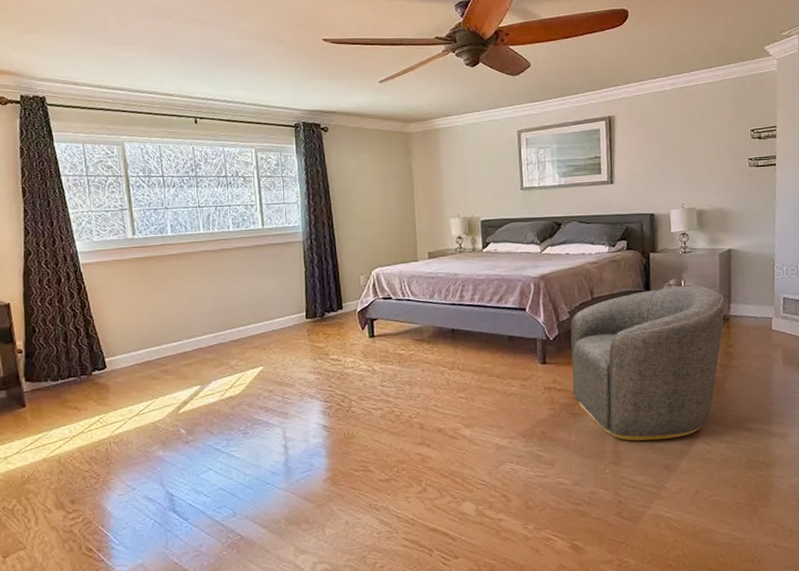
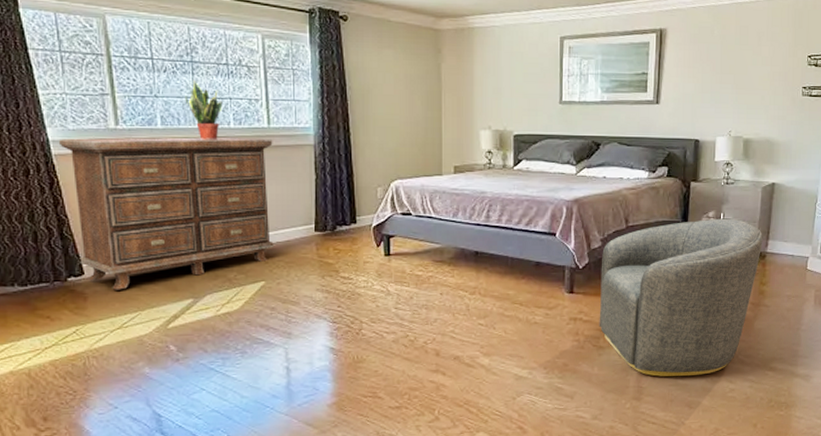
dresser: none [85,238,270,381] -> present [58,137,274,290]
potted plant: none [191,191,223,243] -> present [185,79,223,140]

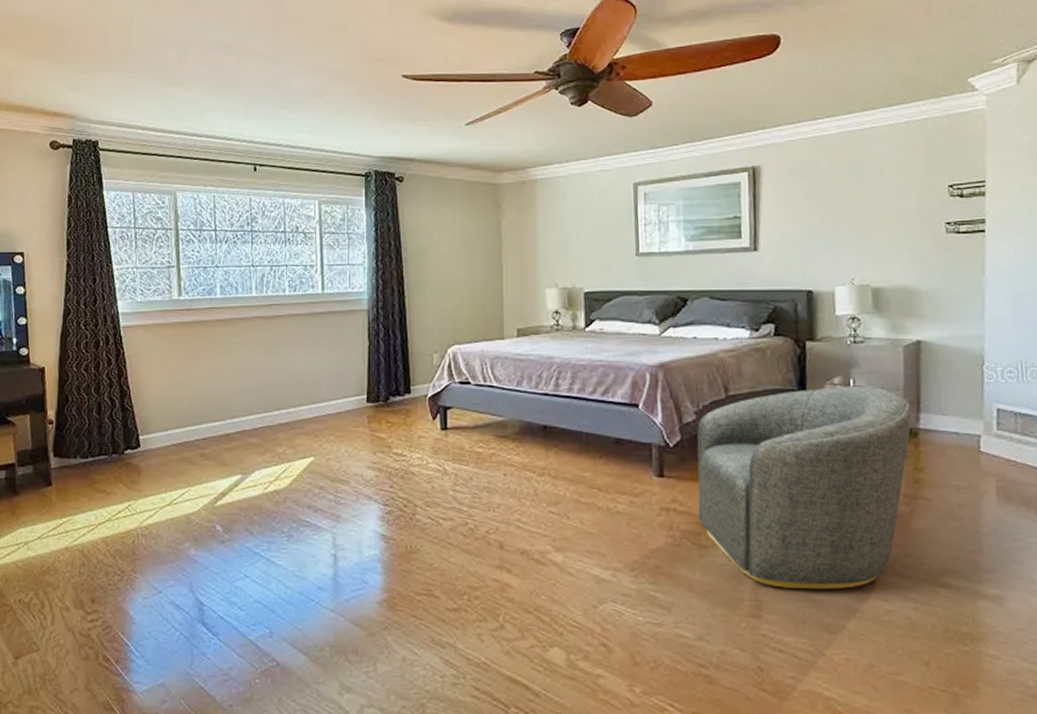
dresser: present [58,137,274,290] -> none [127,305,327,464]
potted plant: present [185,79,223,140] -> none [244,248,279,308]

